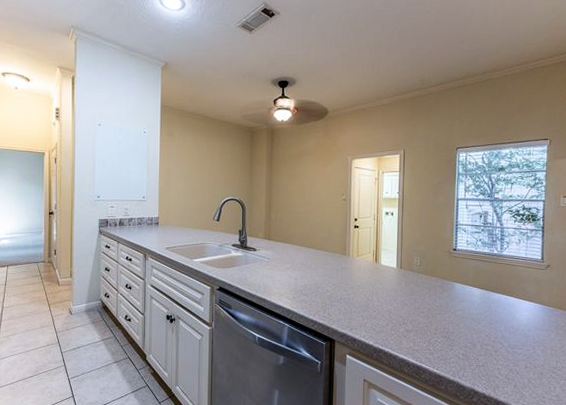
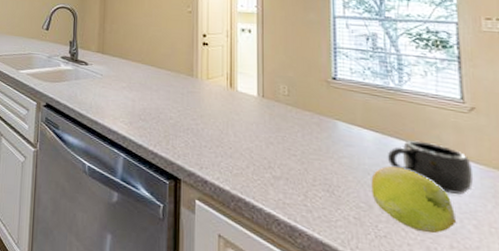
fruit: none [476,314,531,360] -> present [371,166,457,234]
mug: none [488,293,545,329] -> present [387,140,474,195]

